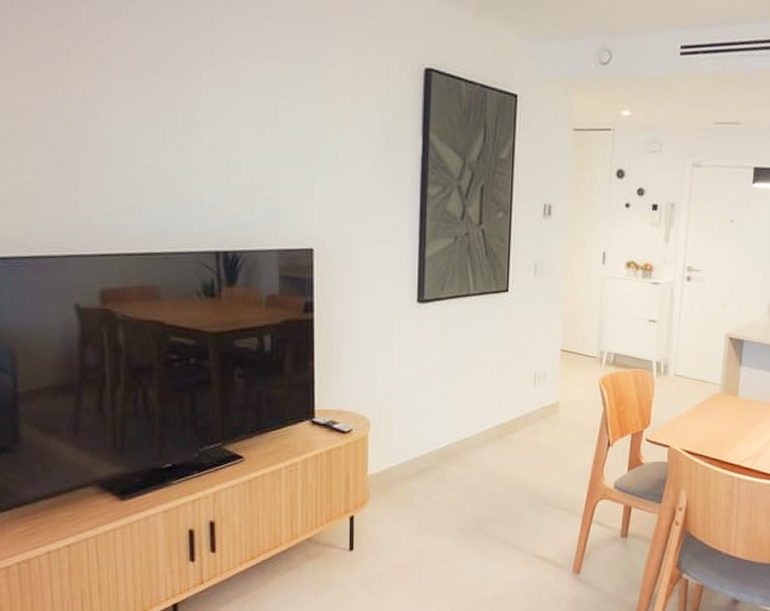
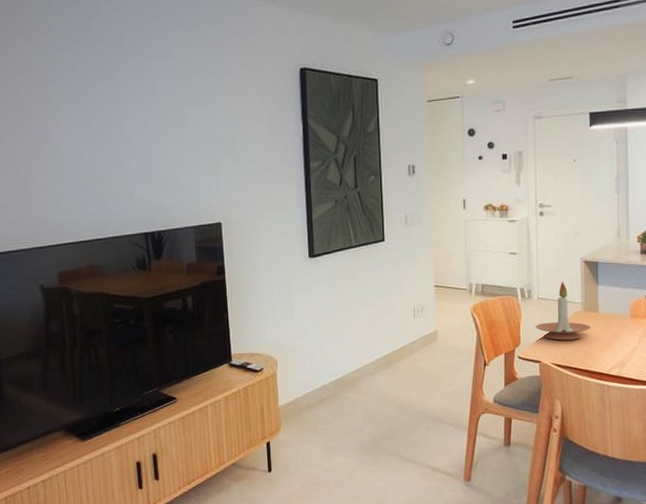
candle holder: none [668,358,728,425] -> present [535,282,591,341]

